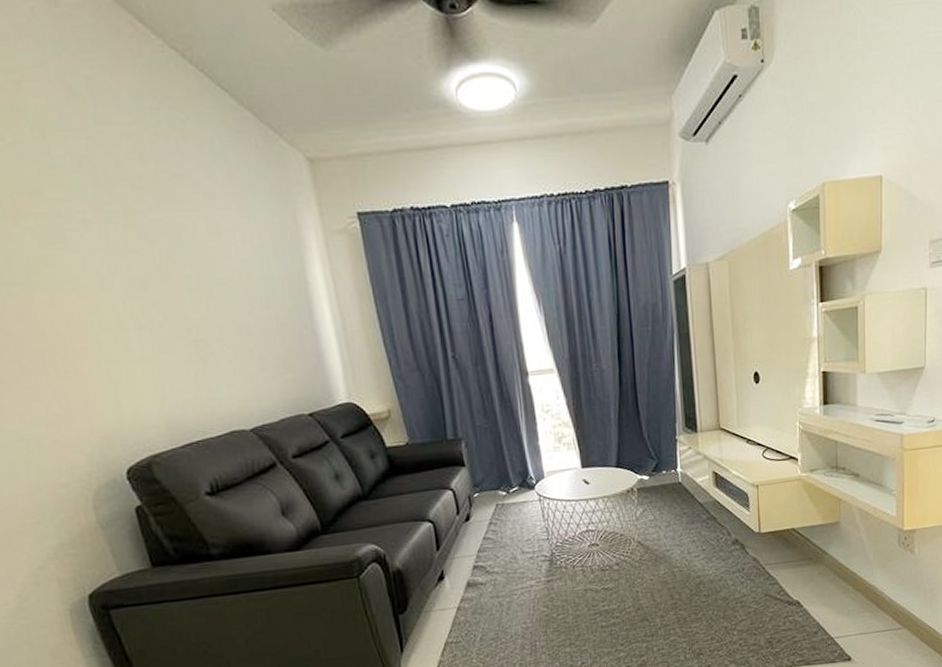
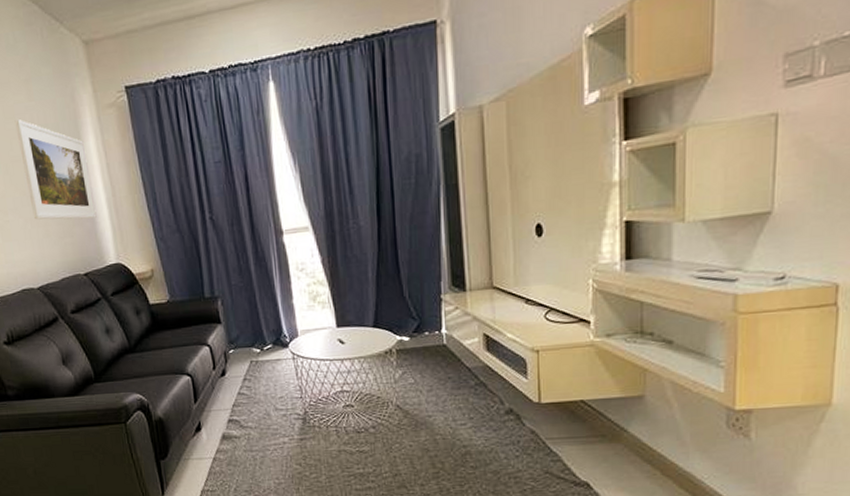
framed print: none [221,236,324,354] -> present [14,119,97,220]

